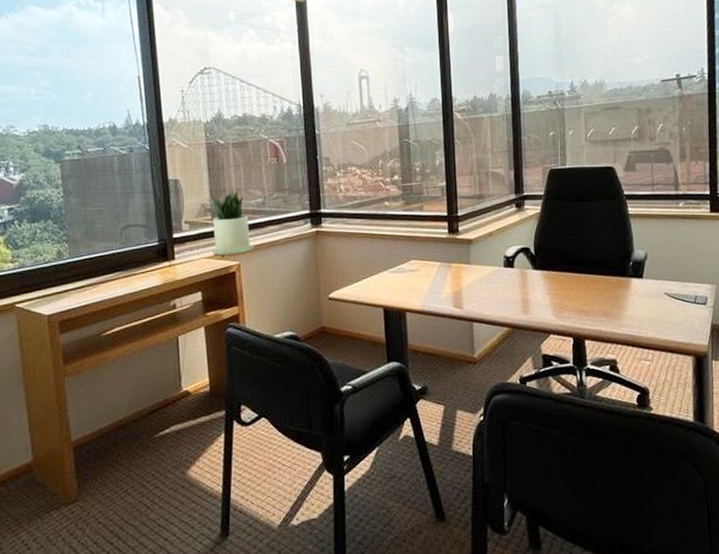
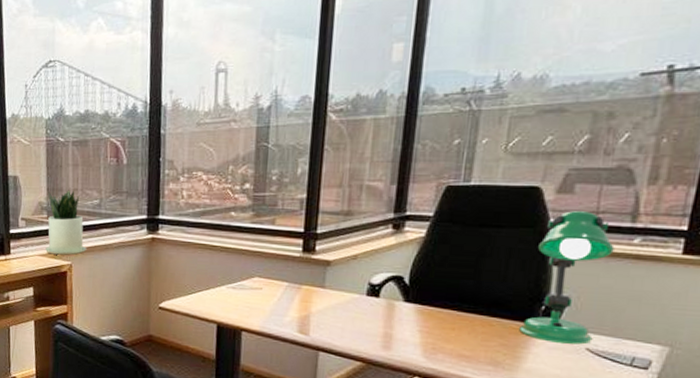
desk lamp: none [618,184,669,291] -> present [519,211,615,345]

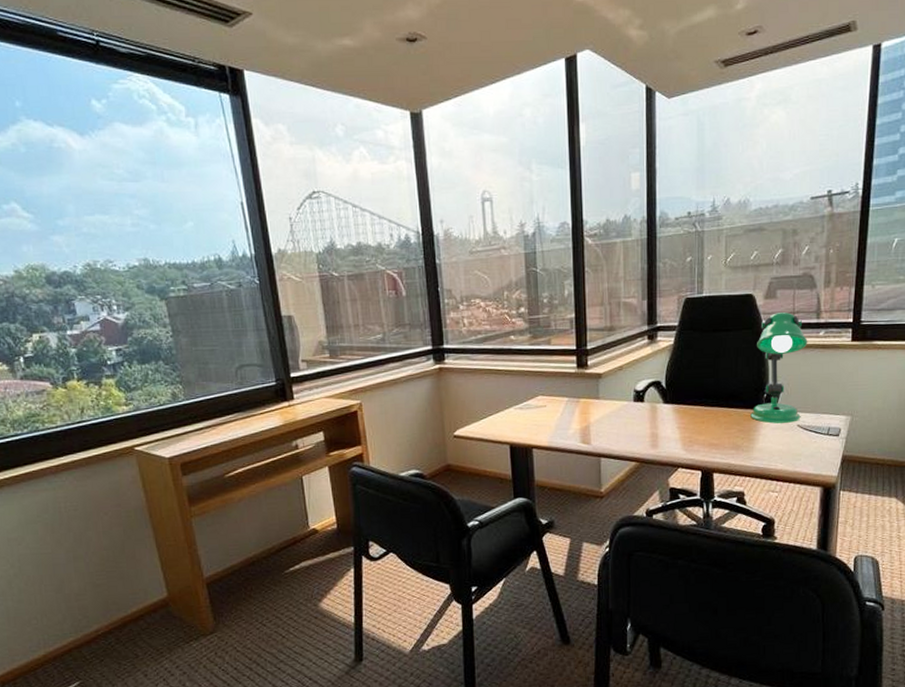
planter: present [45,190,87,256] -> none [328,326,375,395]

